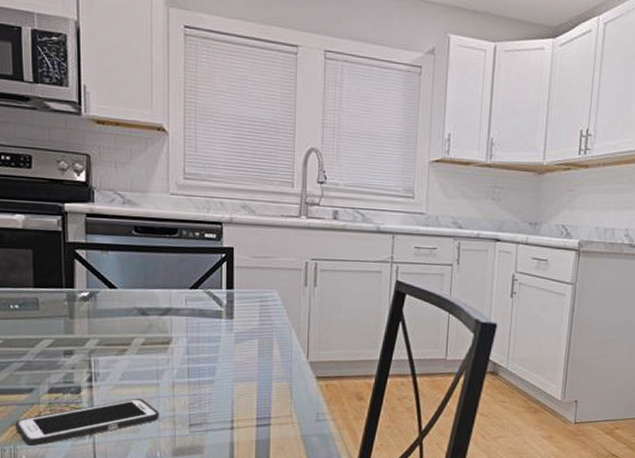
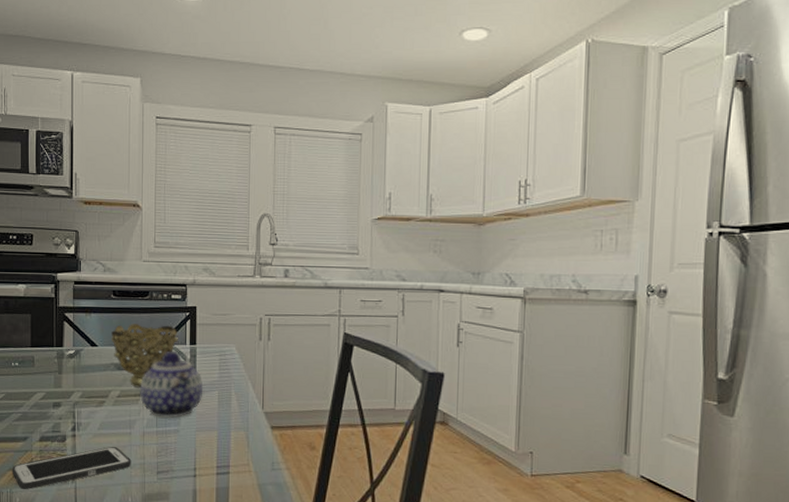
decorative bowl: none [132,264,213,335] -> present [110,324,178,388]
teapot: none [169,295,242,368] -> present [140,351,204,418]

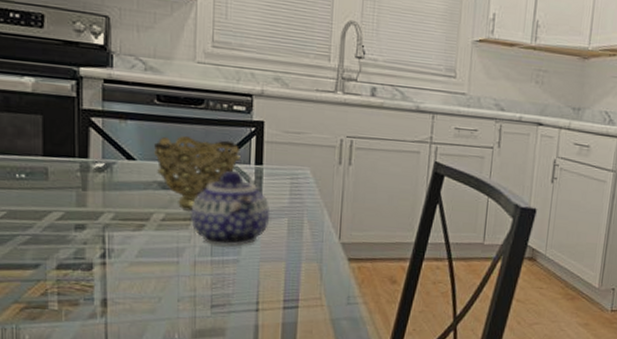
cell phone: present [12,447,132,490] -> none [18,277,179,326]

